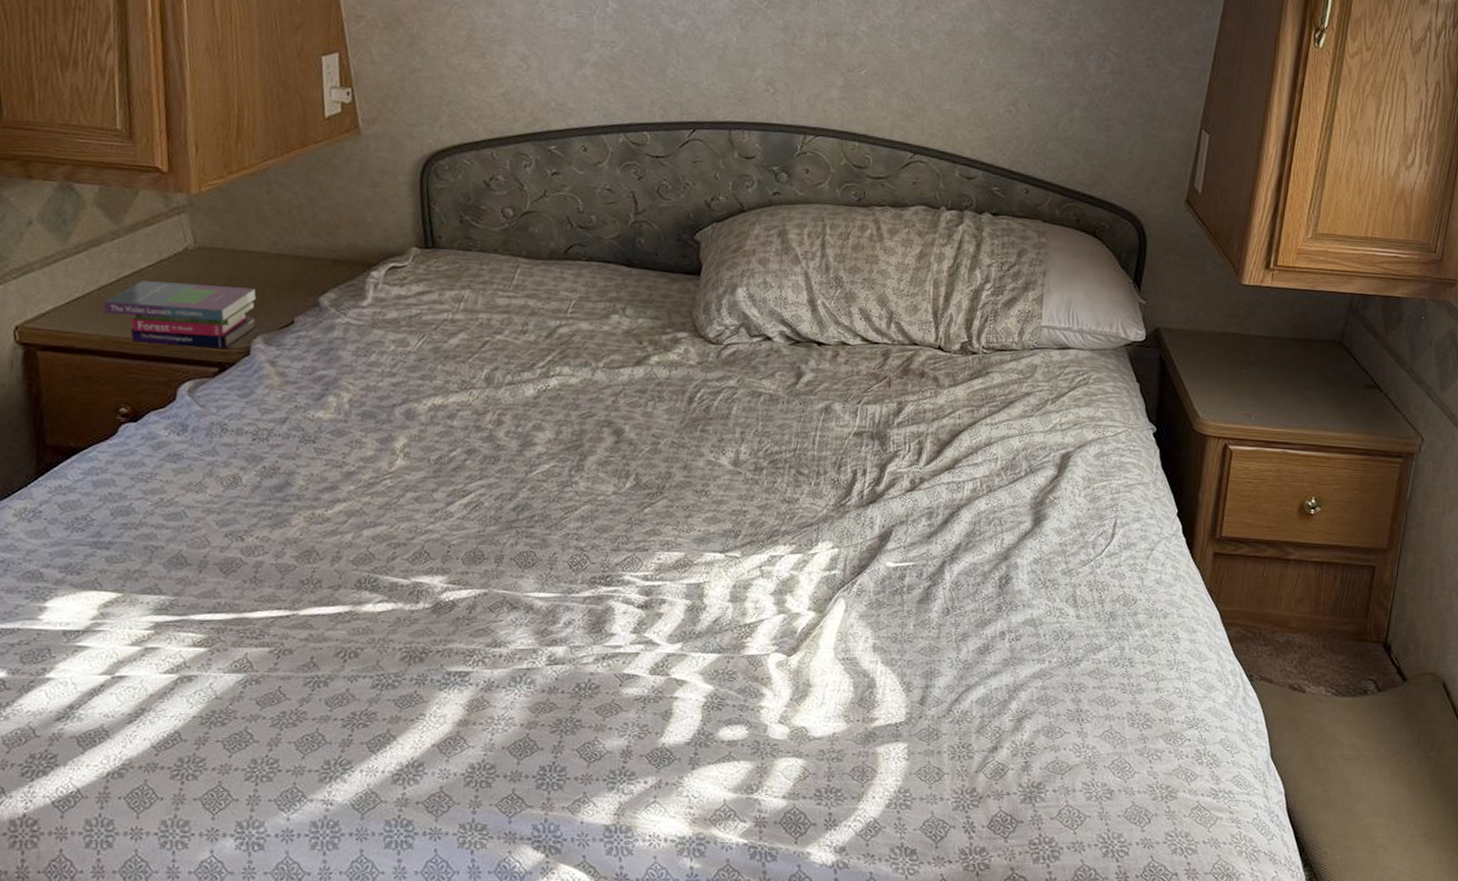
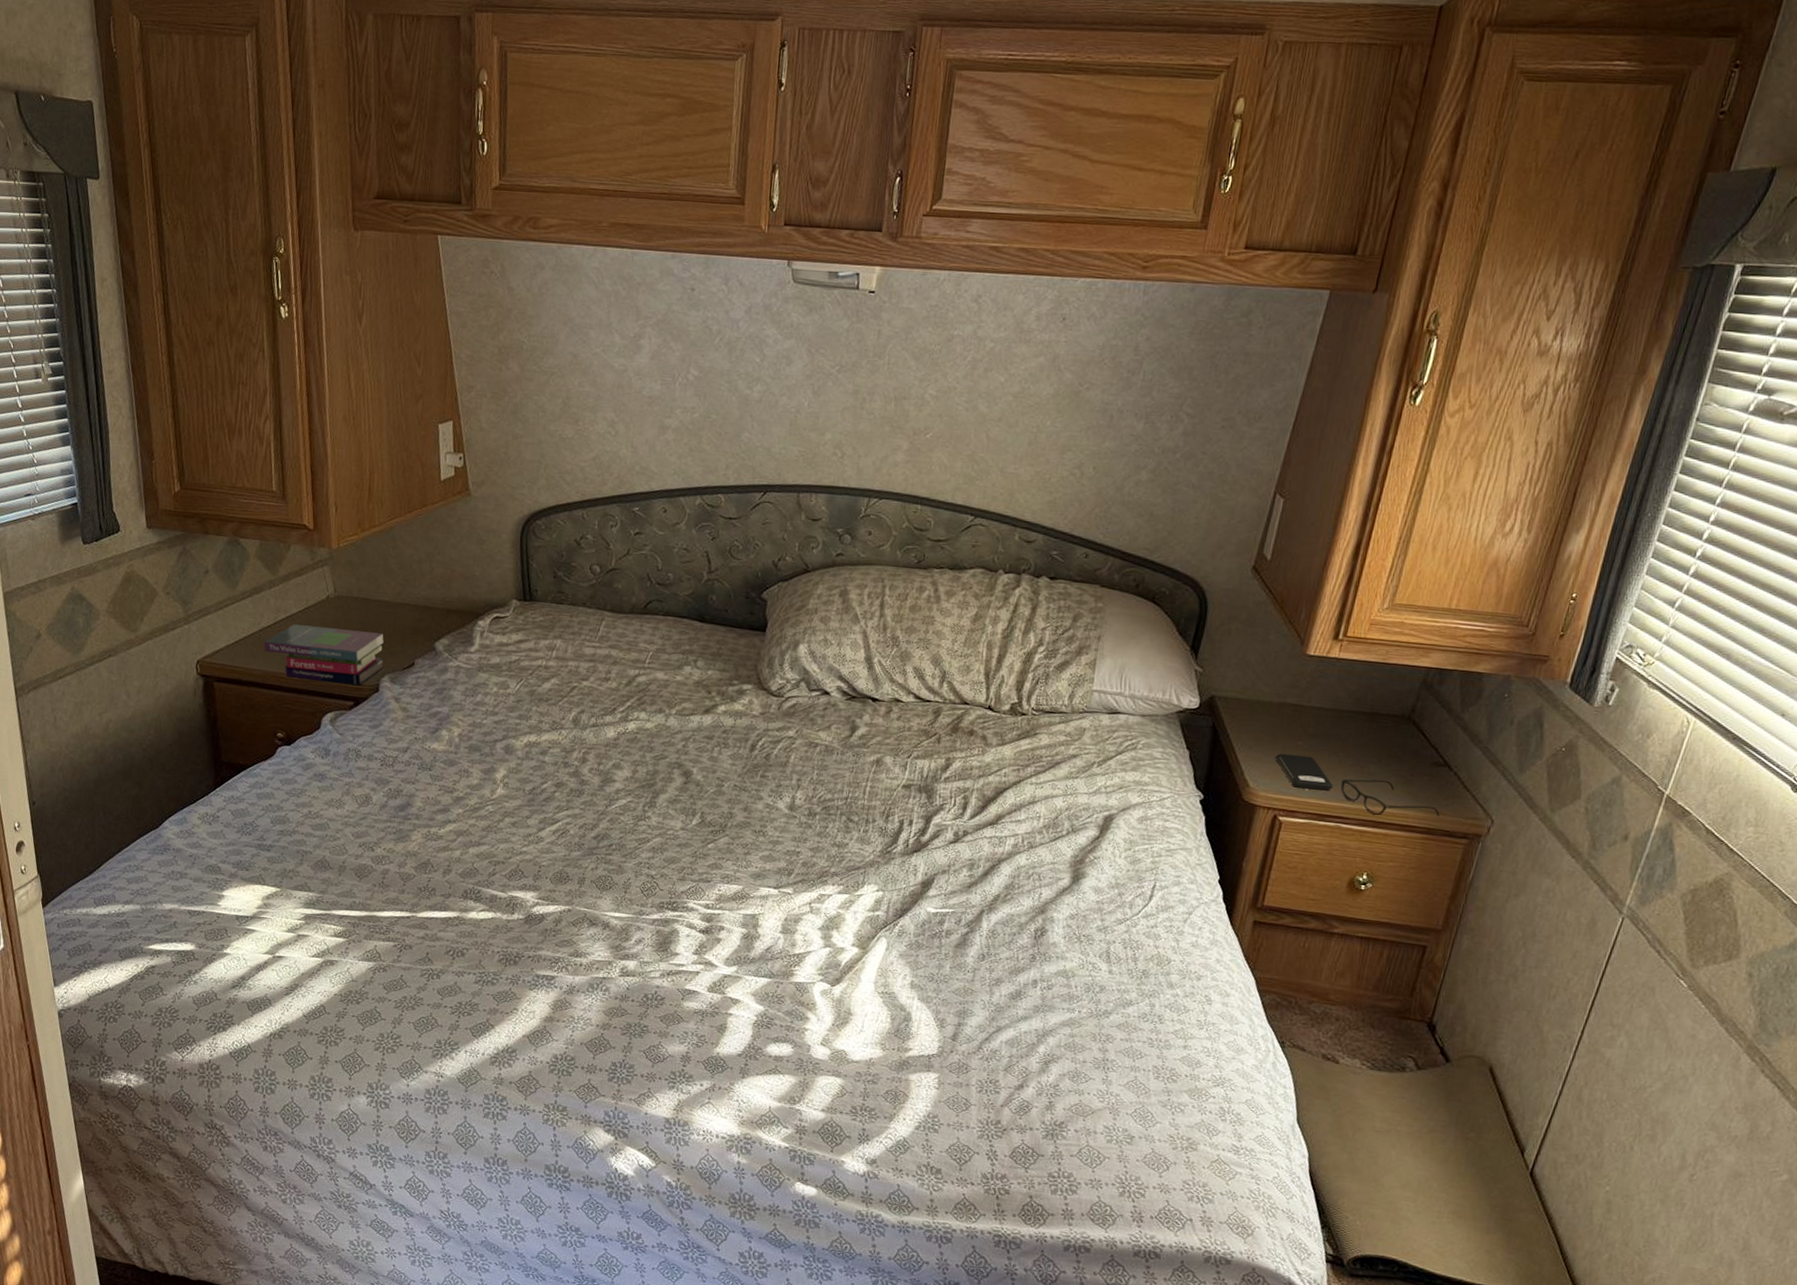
phone: none [1221,382,1277,418] -> present [1275,753,1333,791]
eyeglasses: none [1284,403,1375,440] -> present [1341,778,1440,816]

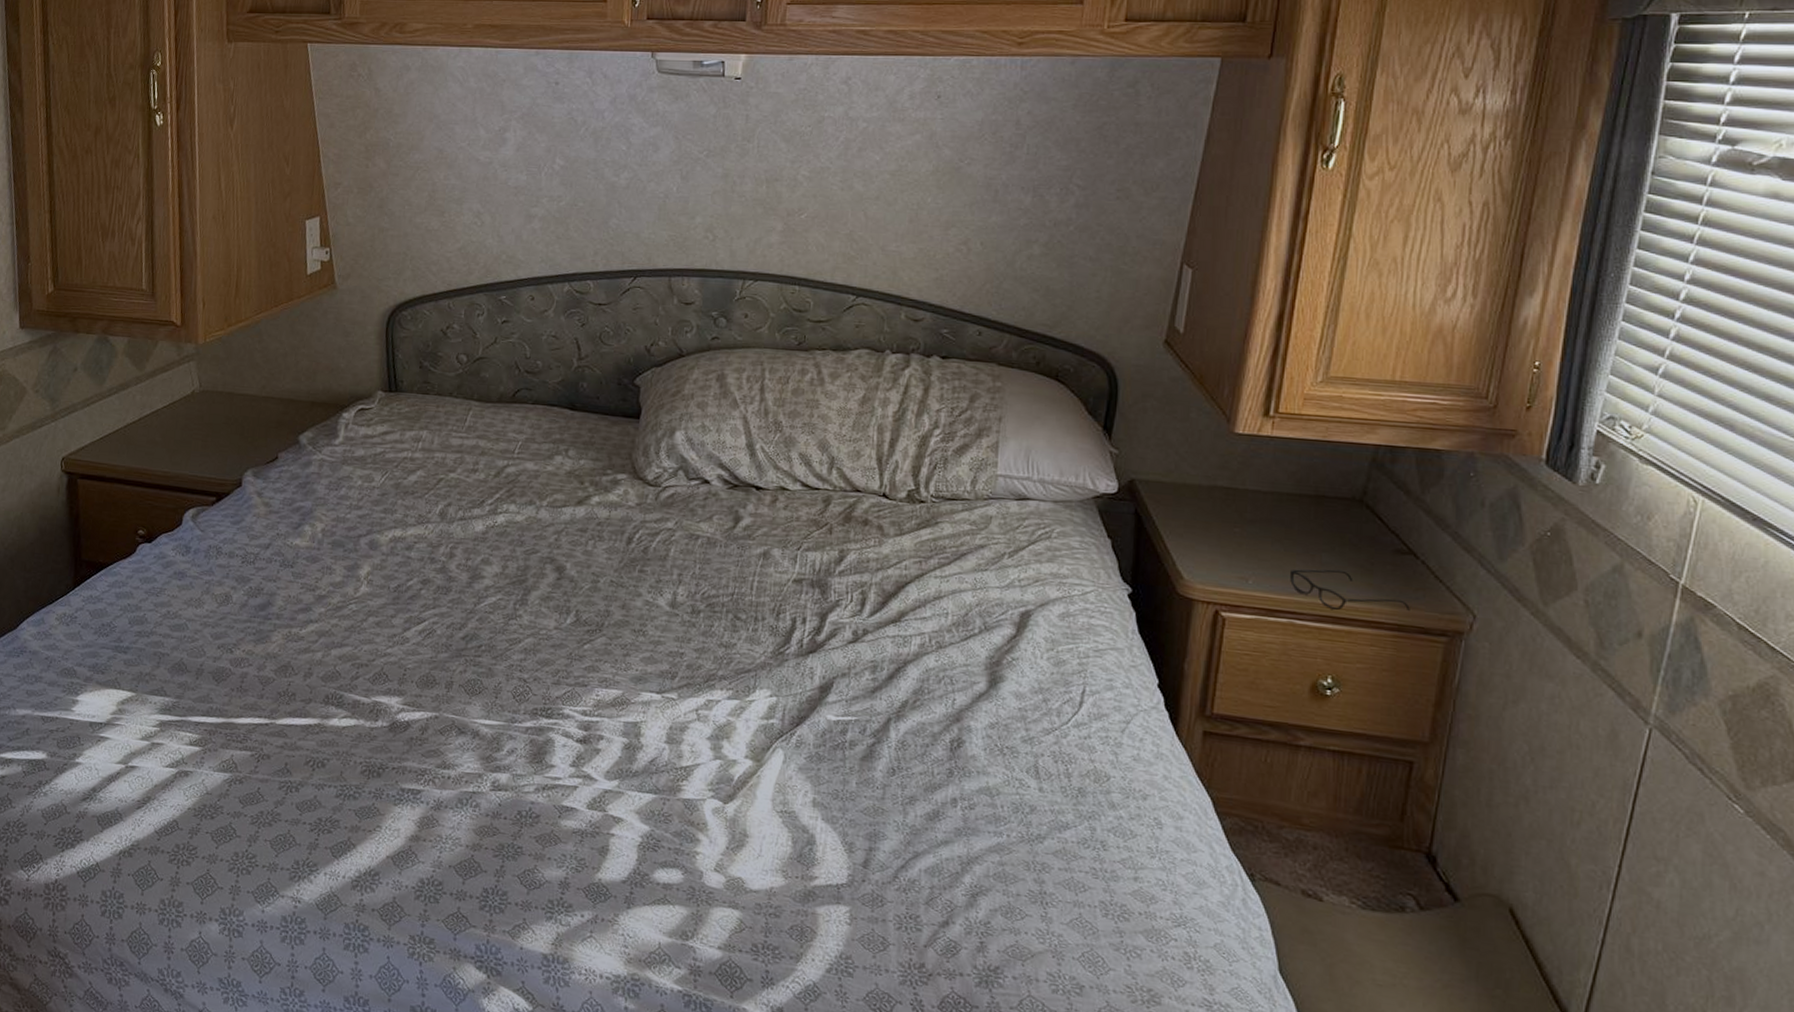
books: present [264,624,384,686] -> none [128,420,248,481]
phone: present [1275,753,1333,791] -> none [1211,541,1281,583]

